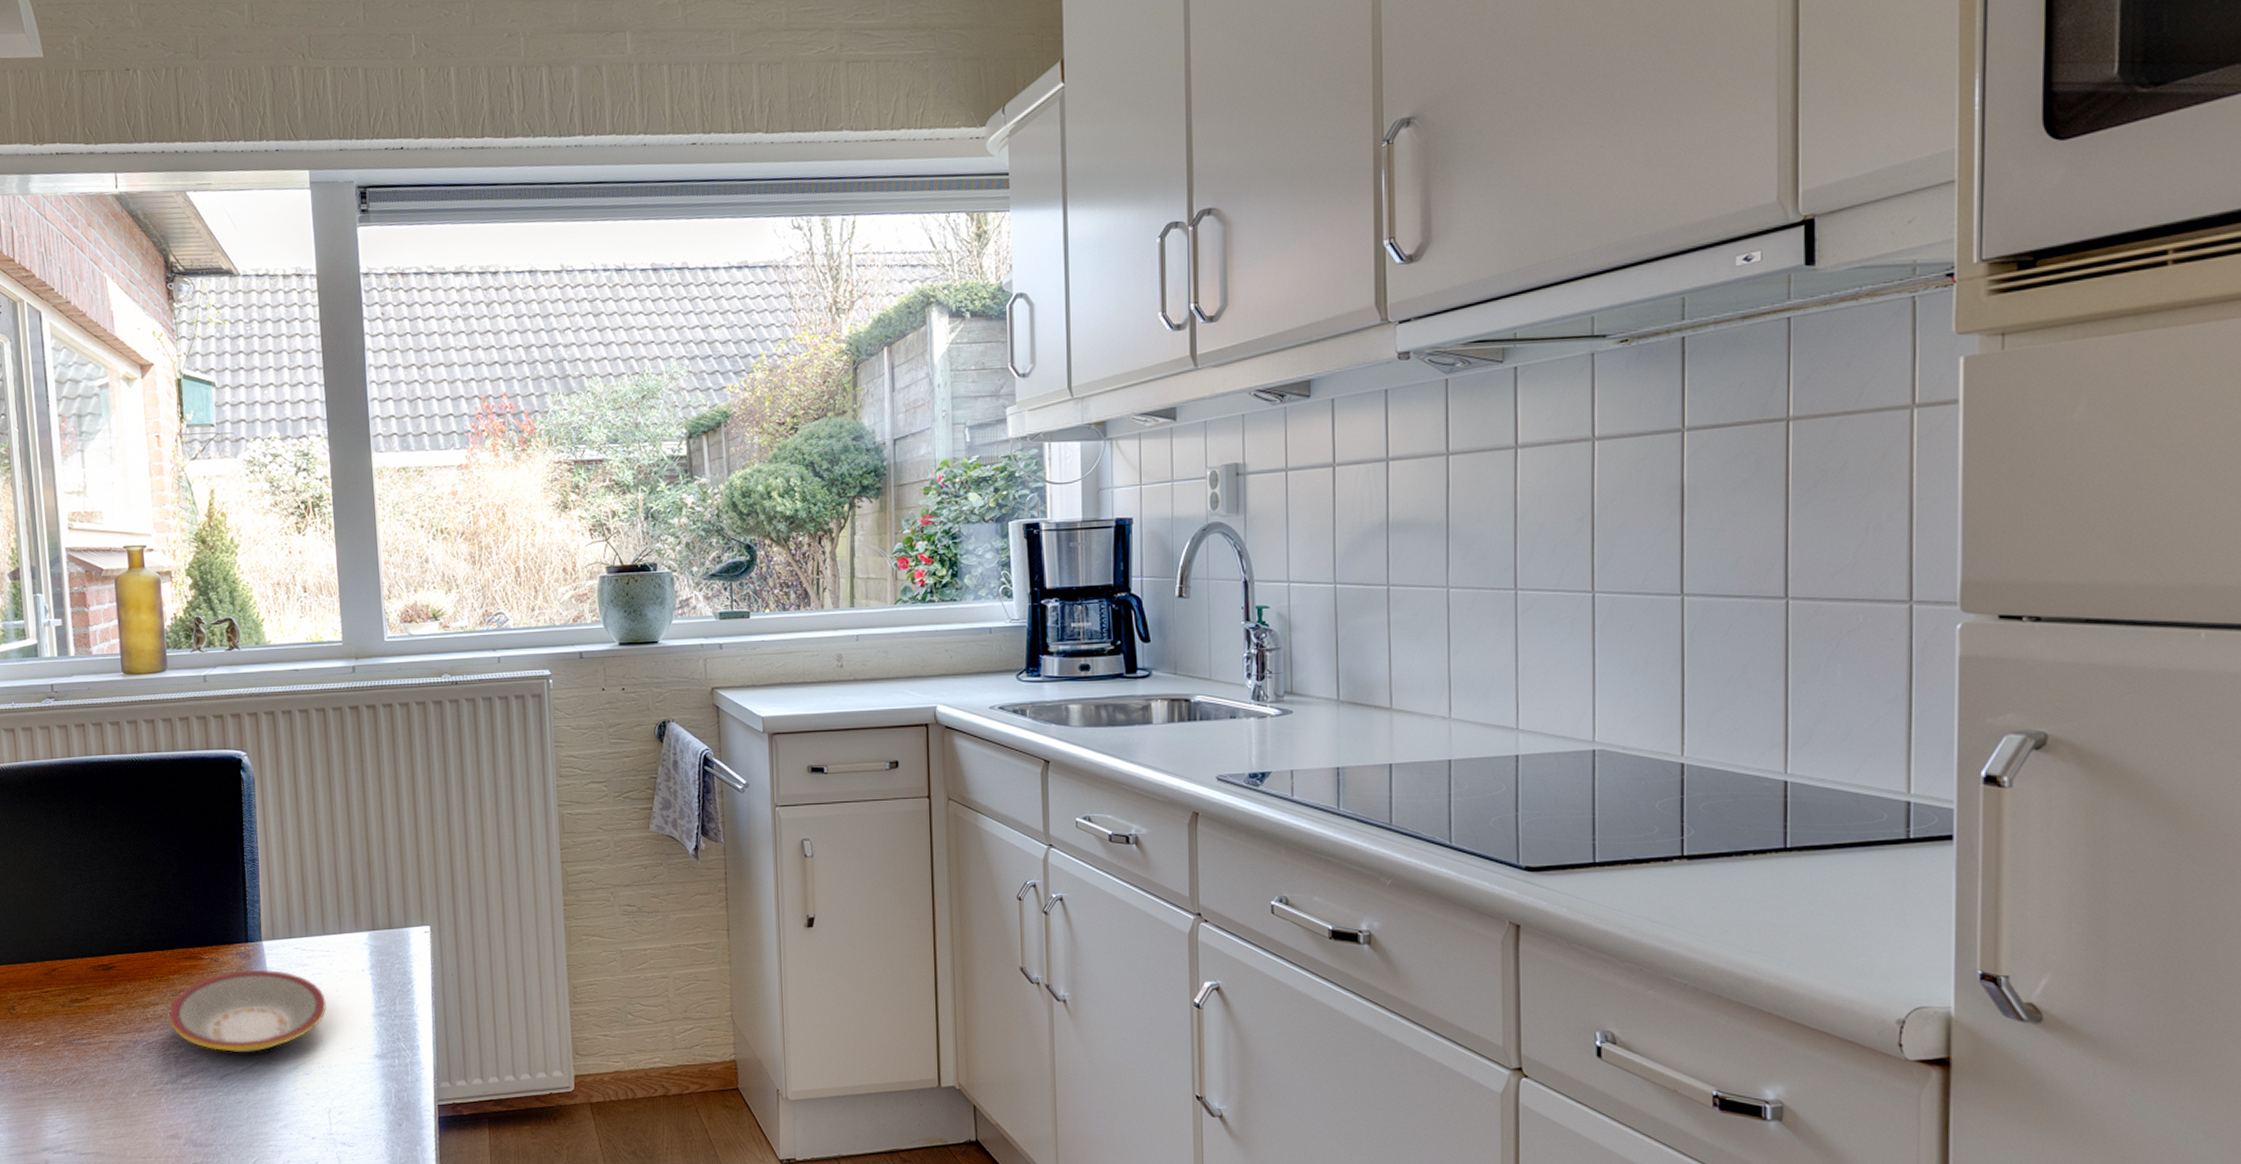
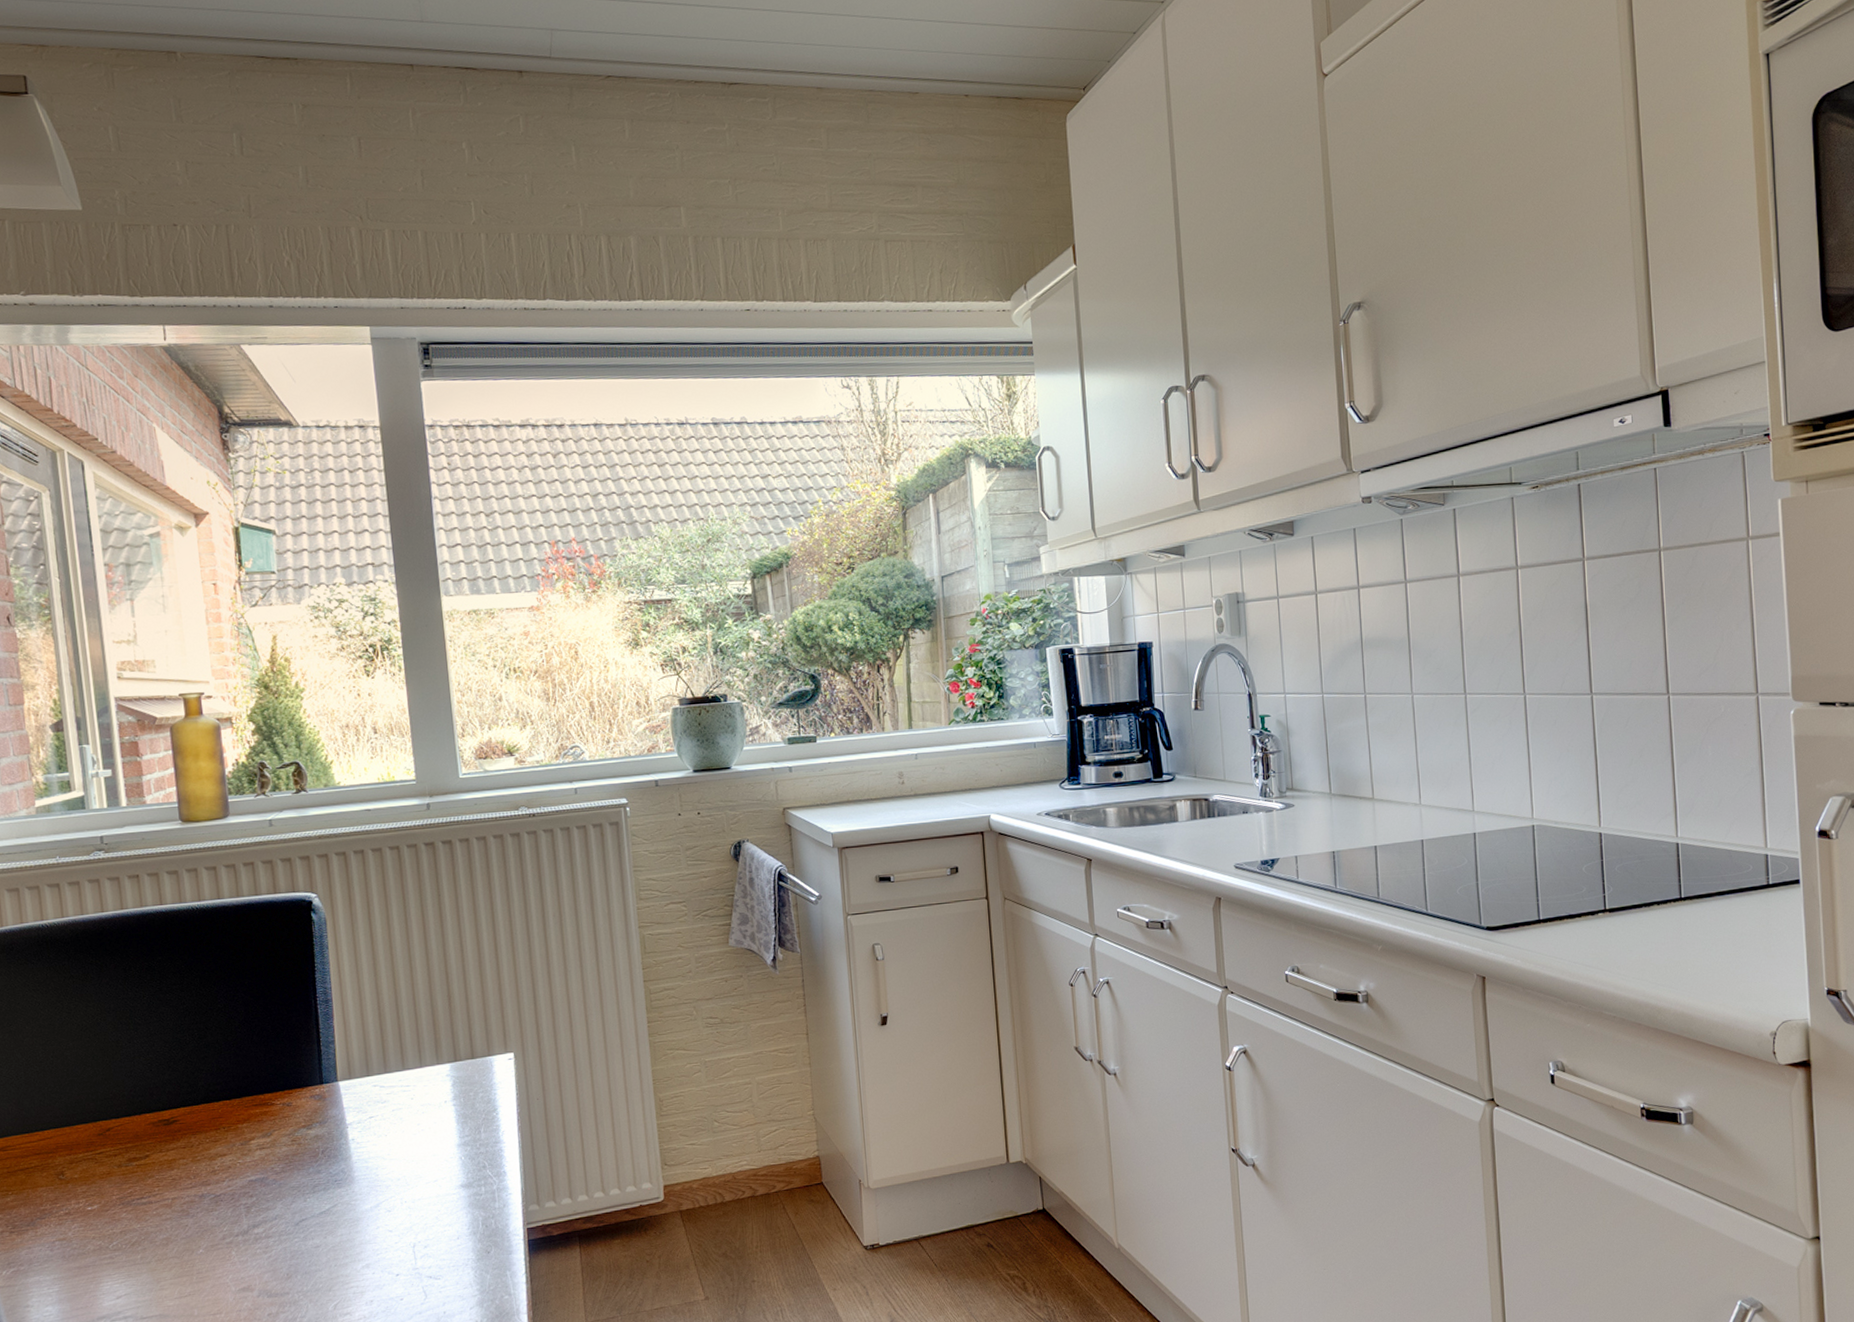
plate: present [169,969,327,1052] -> none [239,1109,409,1197]

